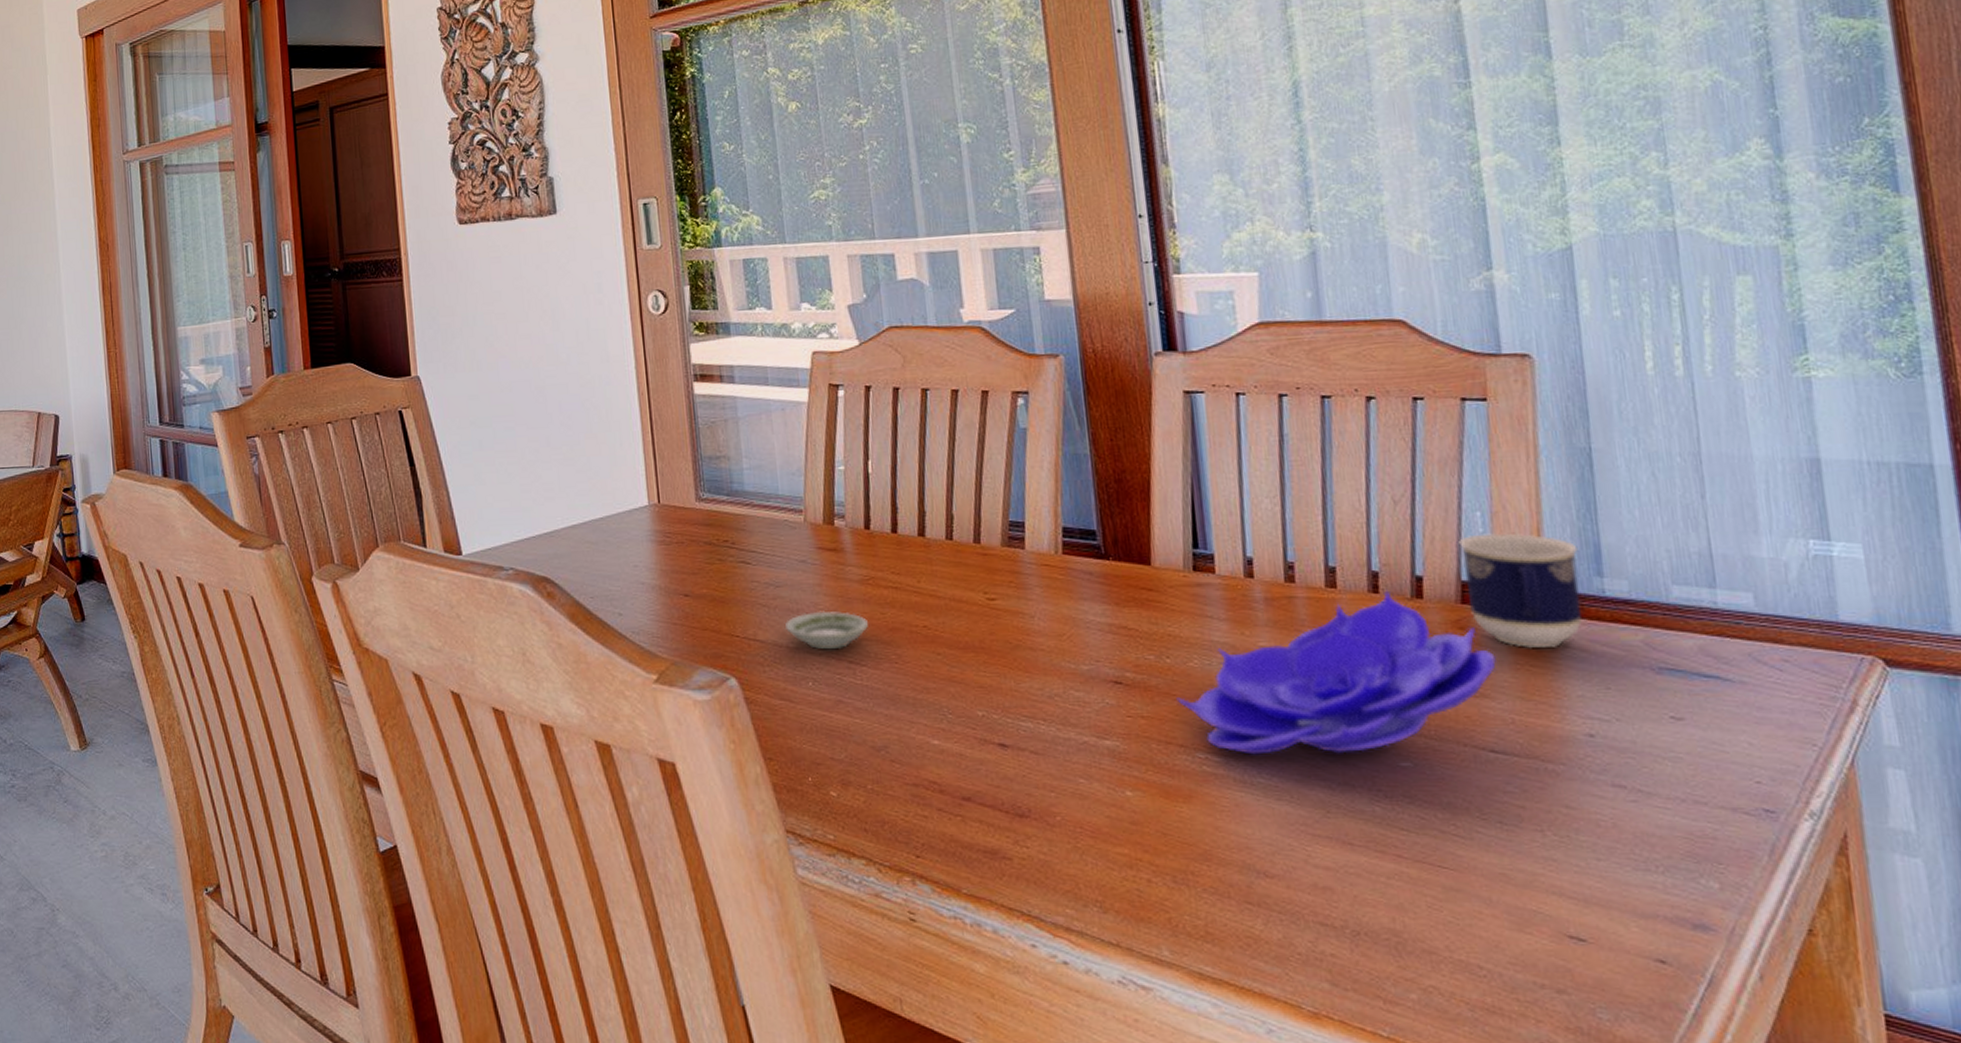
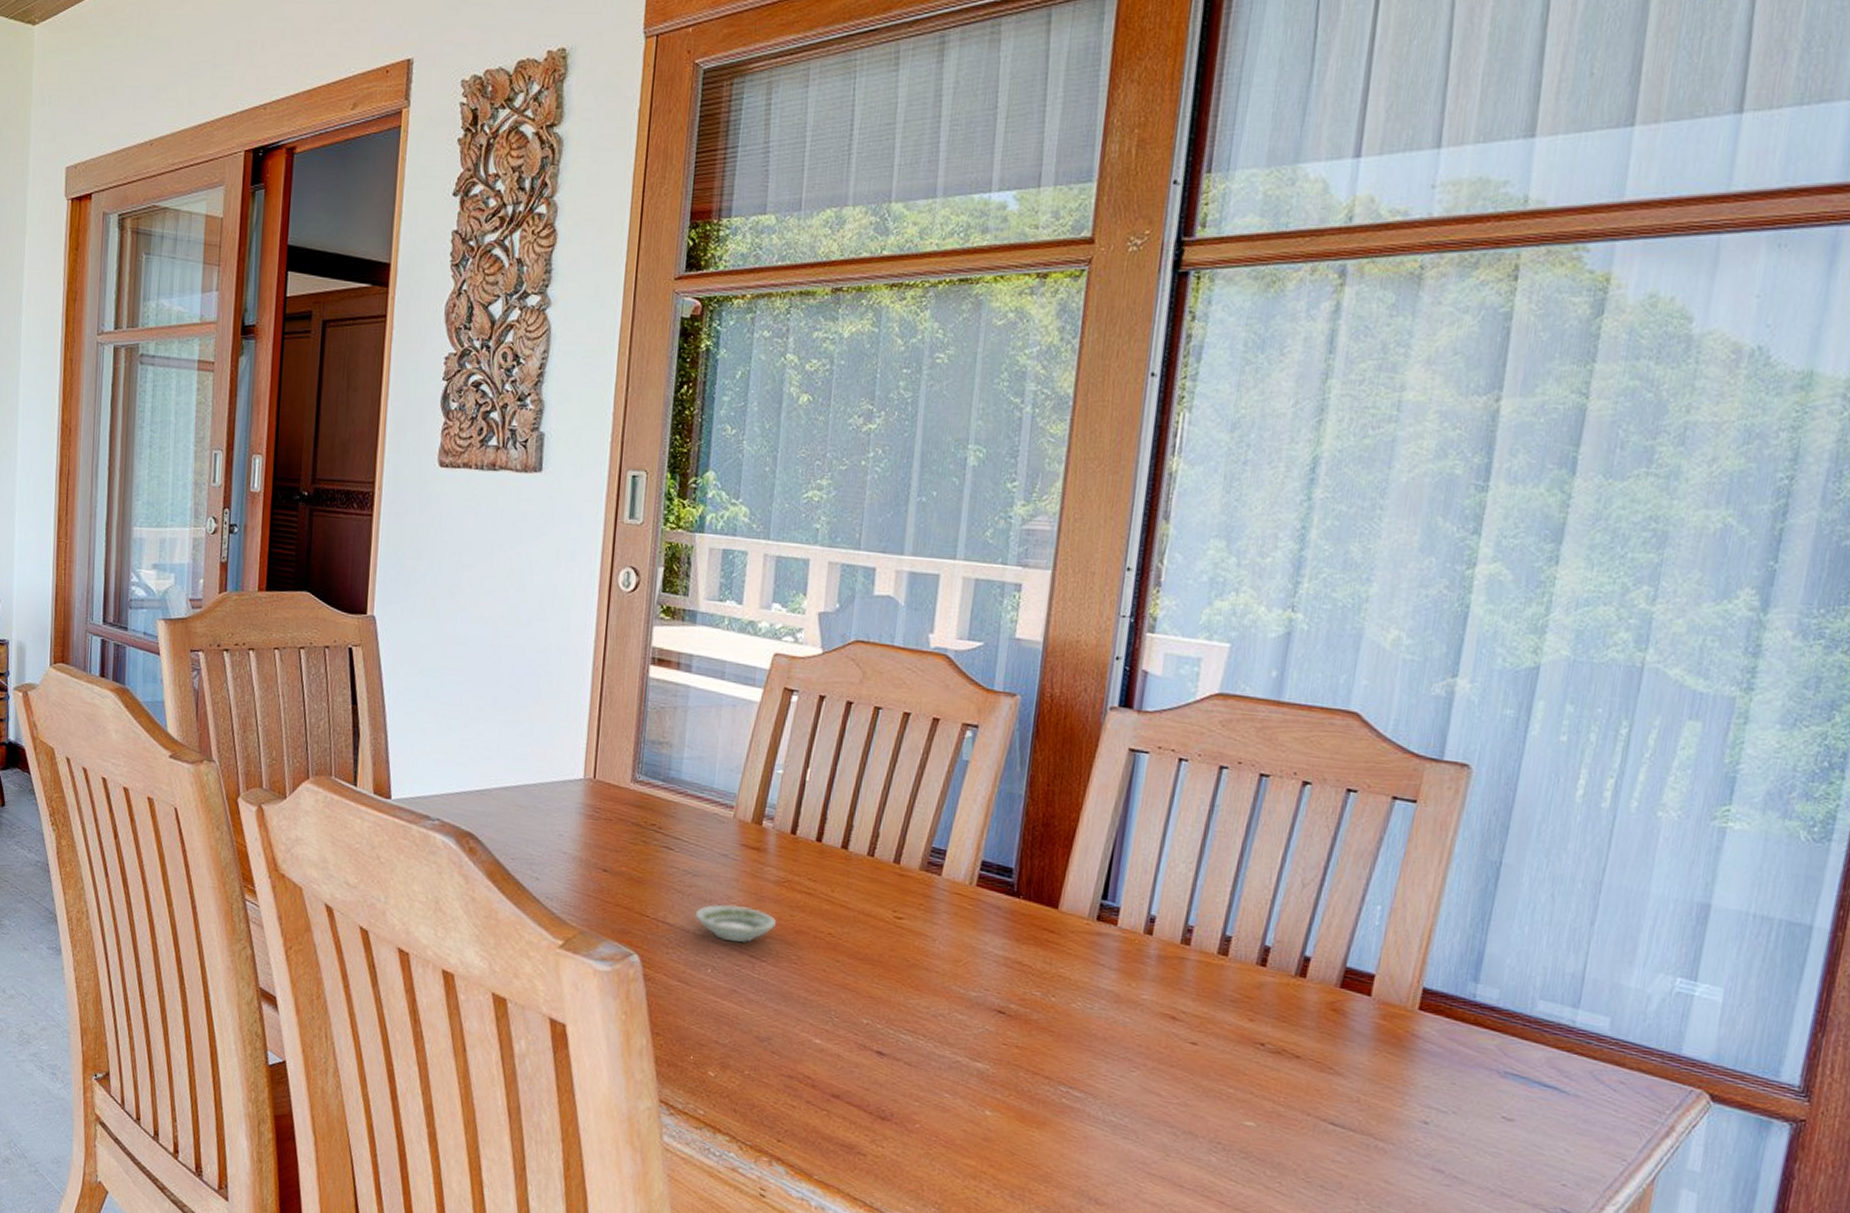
decorative bowl: present [1176,590,1496,755] -> none [1052,965,1358,1106]
cup: present [1458,532,1583,648] -> none [1347,927,1462,1040]

